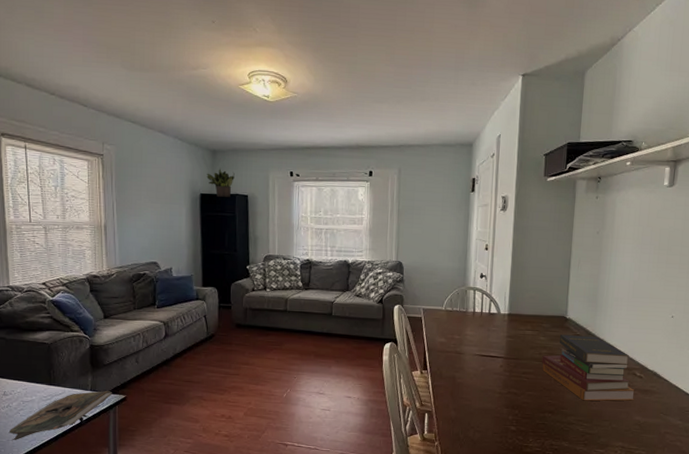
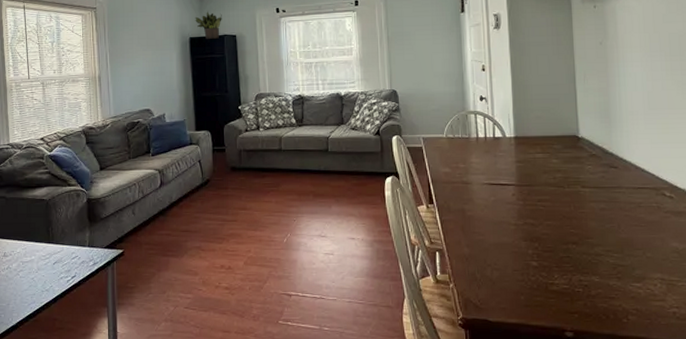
magazine: present [10,390,112,441] -> none [9,245,110,305]
books: present [542,335,636,401] -> none [557,155,668,228]

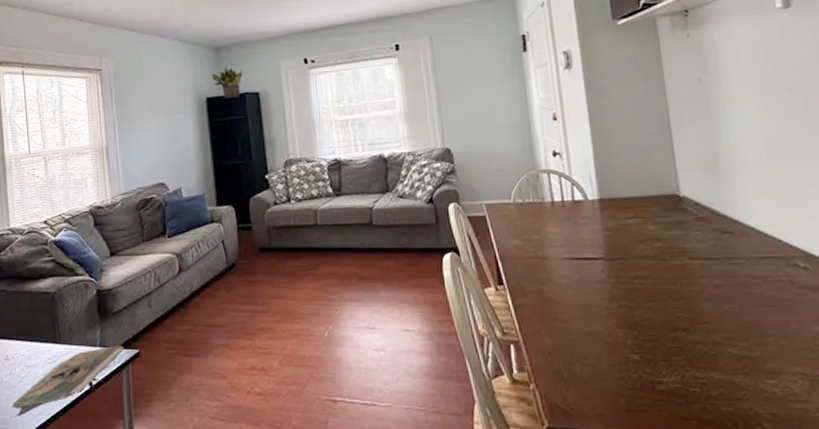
magazine: none [9,245,110,305] -> present [13,344,124,418]

